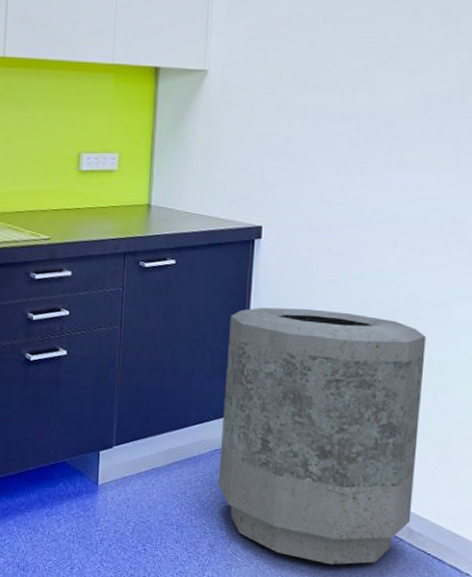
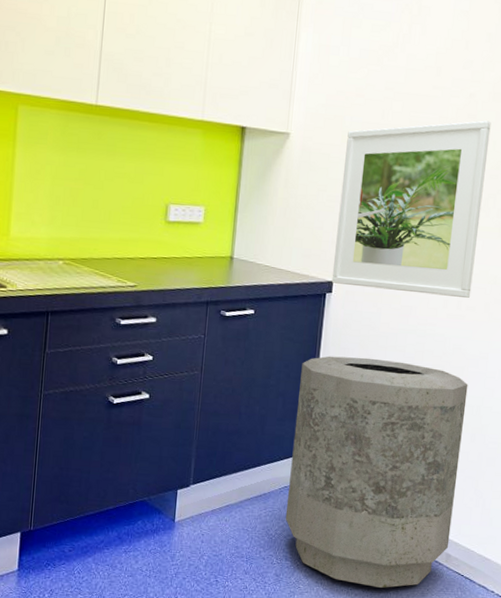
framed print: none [260,39,441,239] -> present [331,120,491,298]

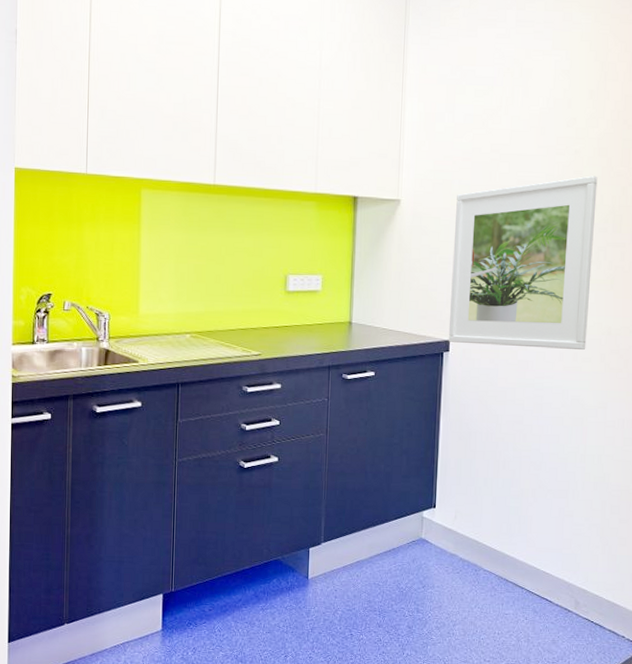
trash can: present [285,355,468,588] -> none [414,412,588,636]

